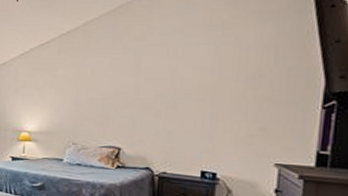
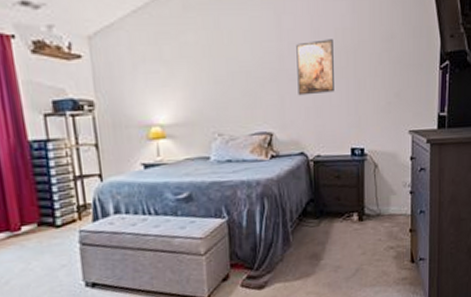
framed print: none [149,76,191,121] -> present [296,39,334,96]

